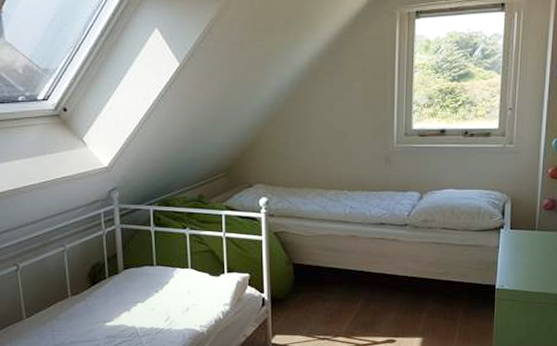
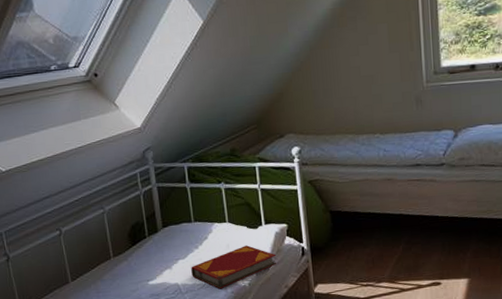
hardback book: none [150,292,237,335] -> present [191,245,277,289]

